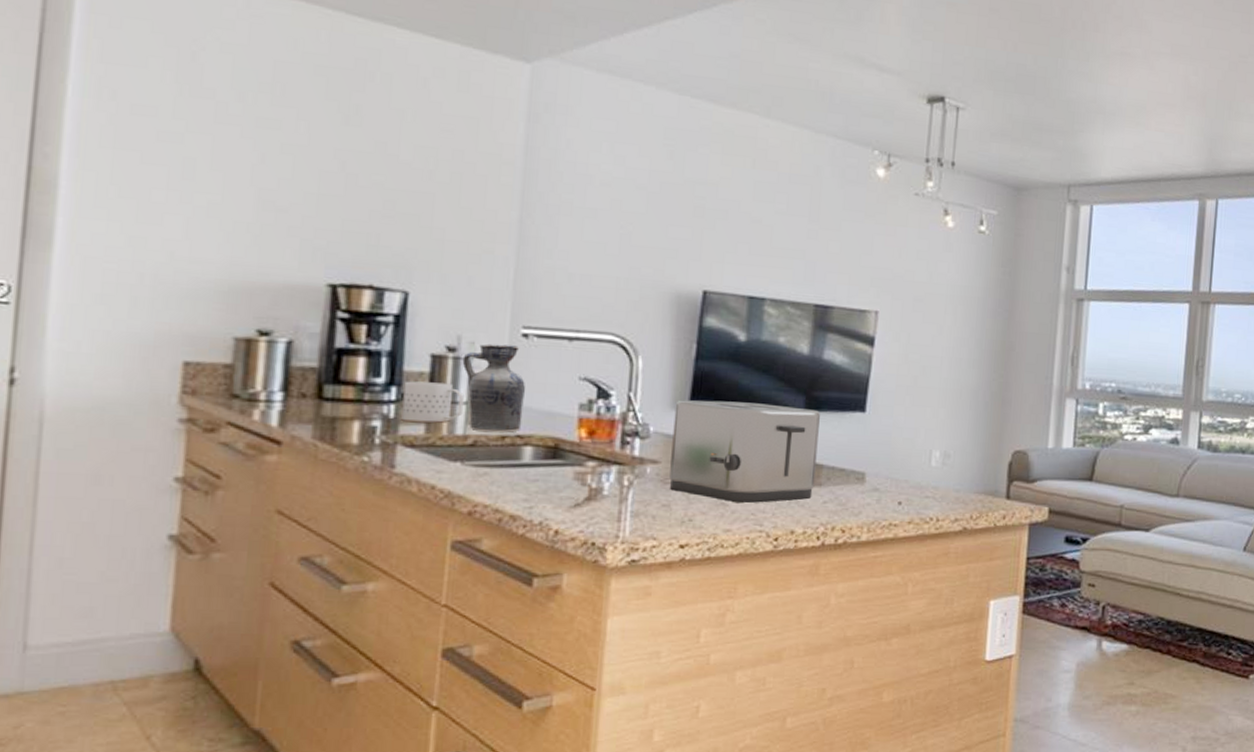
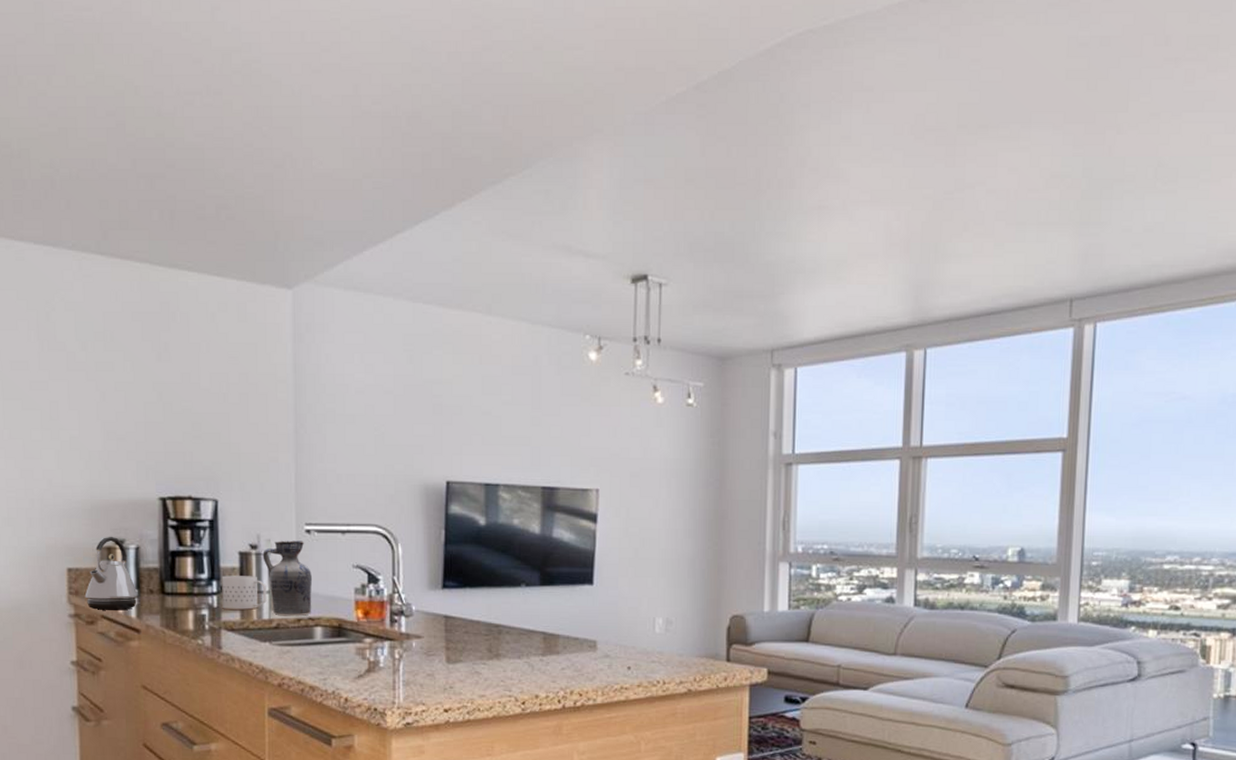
kettle: none [205,325,284,417] -> present [84,536,138,610]
toaster: present [669,400,820,504] -> none [431,580,553,672]

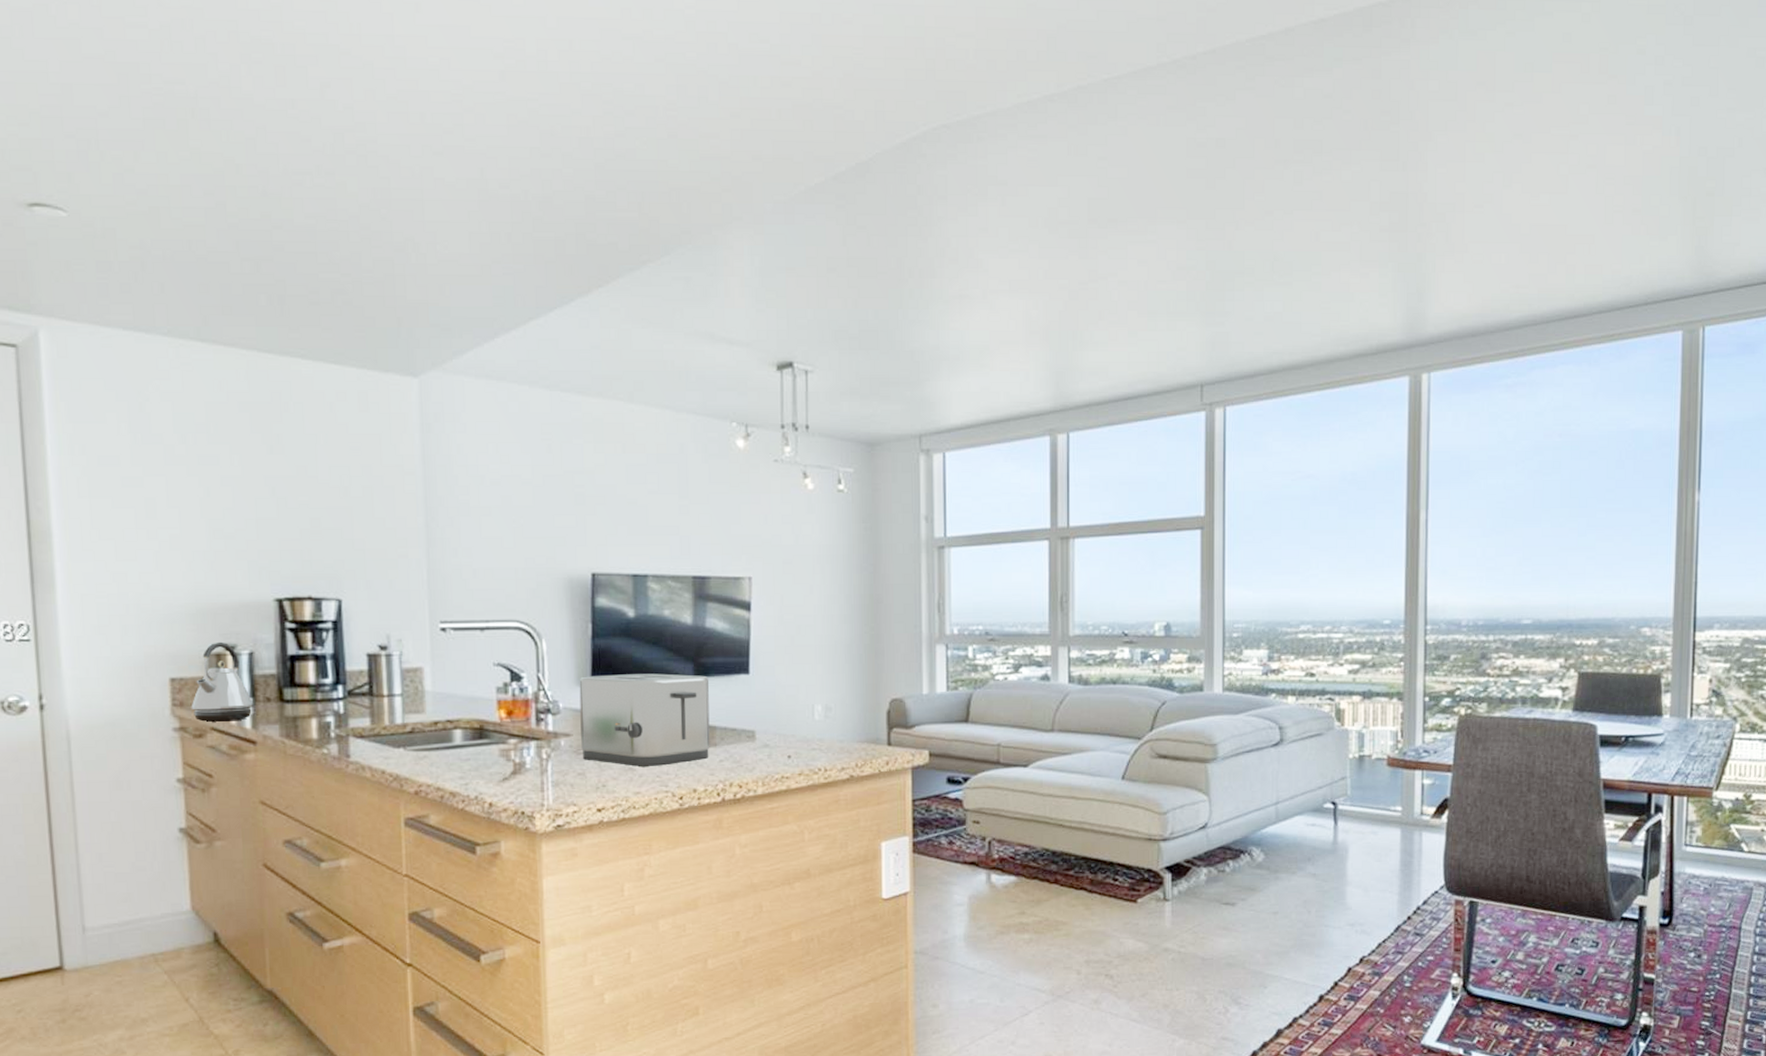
mug: present [222,575,267,611] -> none [348,678,400,716]
ceramic jug: present [262,540,313,617] -> none [393,639,450,720]
toaster: none [431,580,553,672] -> present [579,673,710,768]

